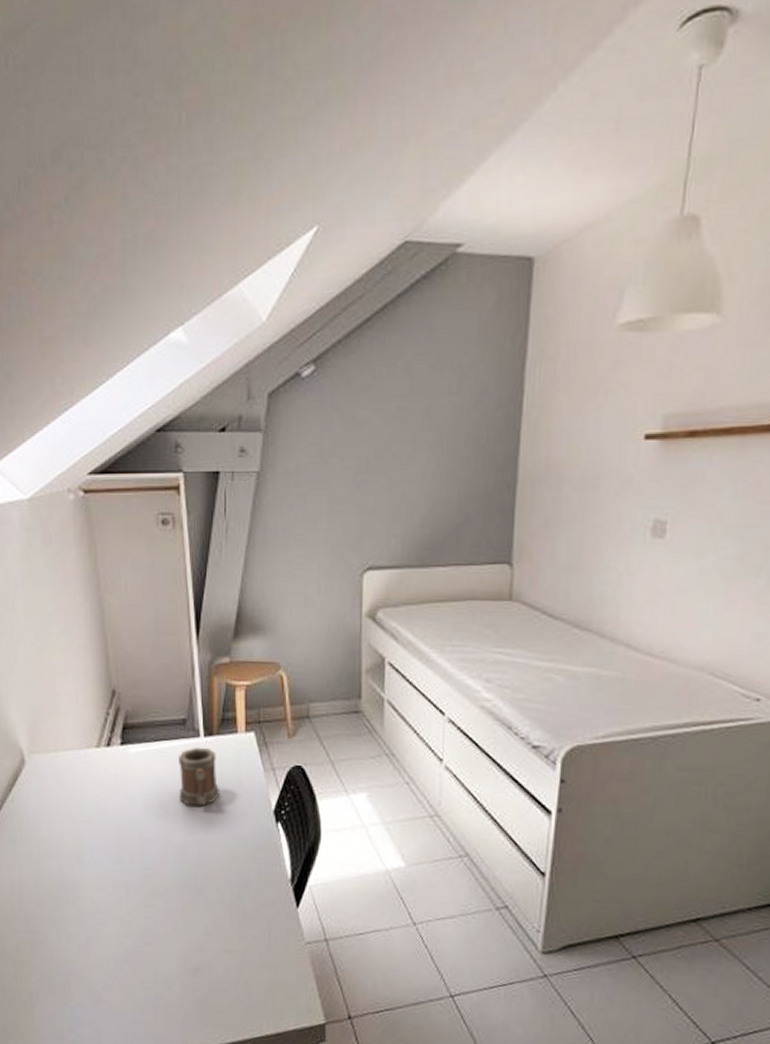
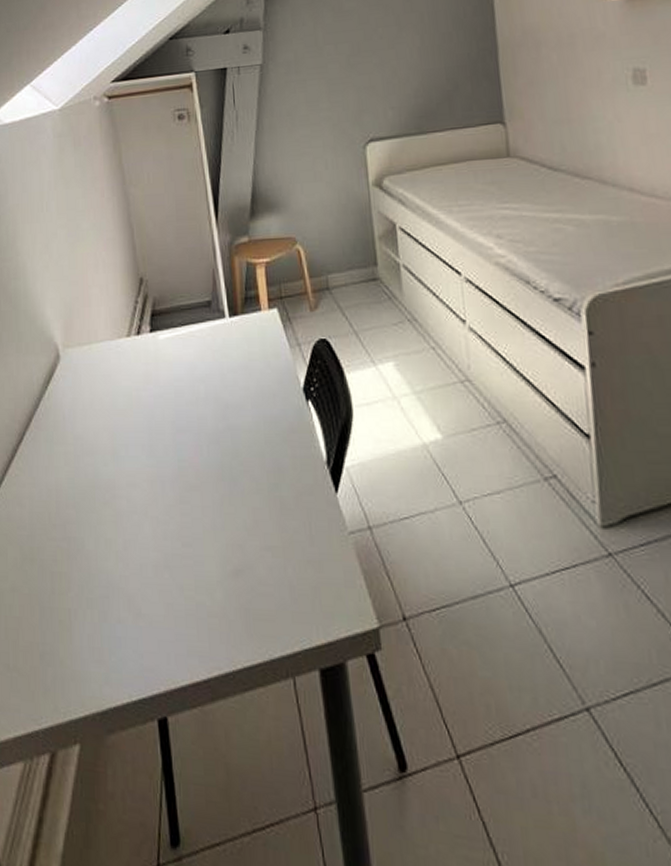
mug: present [179,748,220,807] -> none [206,329,249,390]

